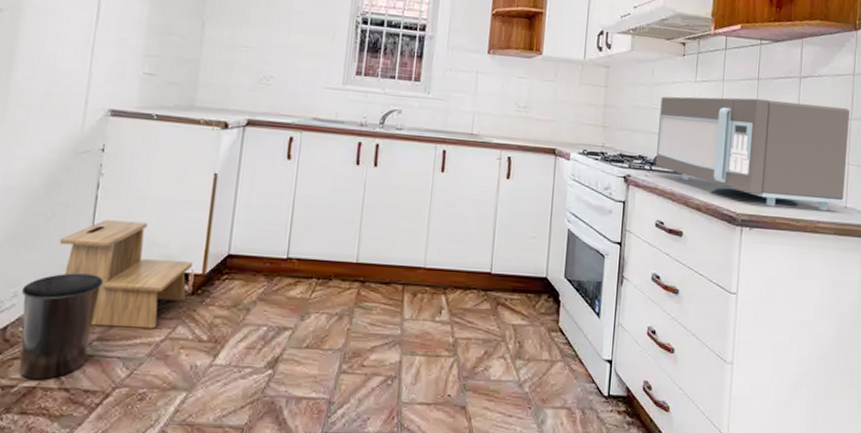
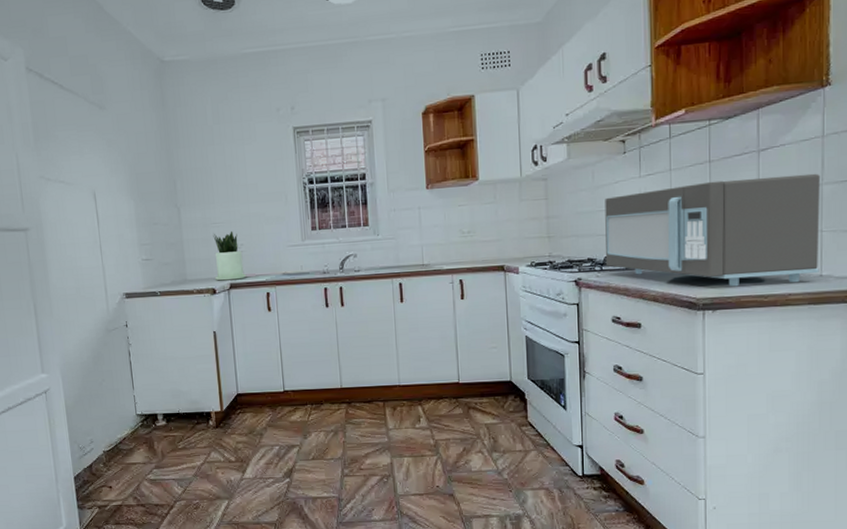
waste bin: present [18,273,104,380] -> none [94,420,152,500]
step stool: present [59,219,192,329] -> none [112,377,212,458]
planter: none [230,57,271,117] -> present [213,230,247,281]

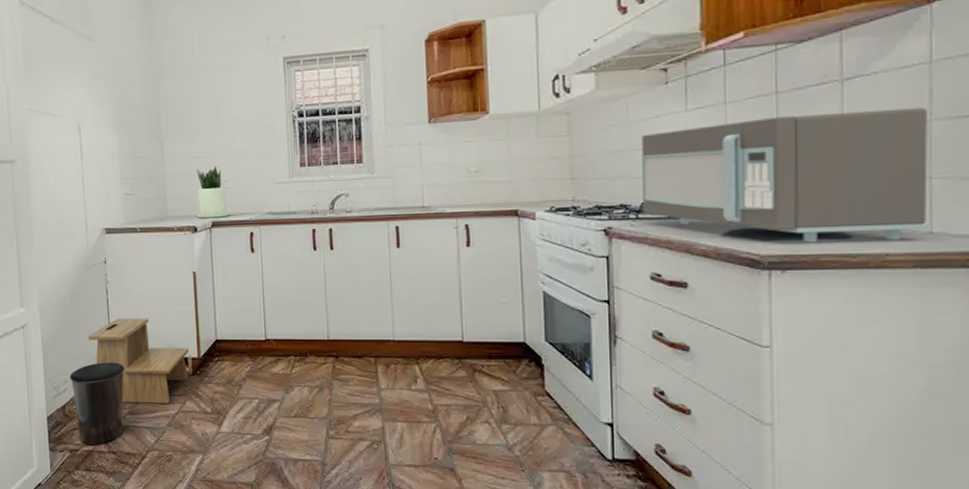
waste bin: none [94,420,152,500] -> present [69,362,125,446]
step stool: none [112,377,212,458] -> present [88,318,189,404]

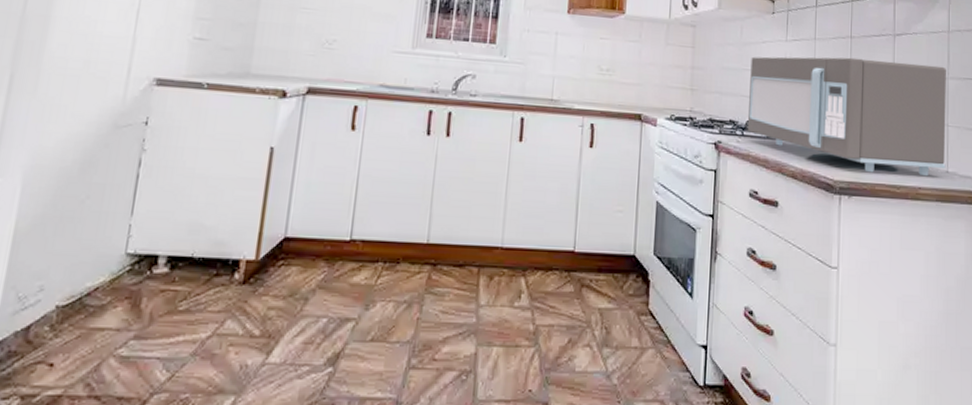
waste bin: present [69,362,125,446] -> none [41,262,144,387]
step stool: present [88,318,189,404] -> none [93,201,244,324]
planter: present [196,166,230,219] -> none [288,20,334,84]

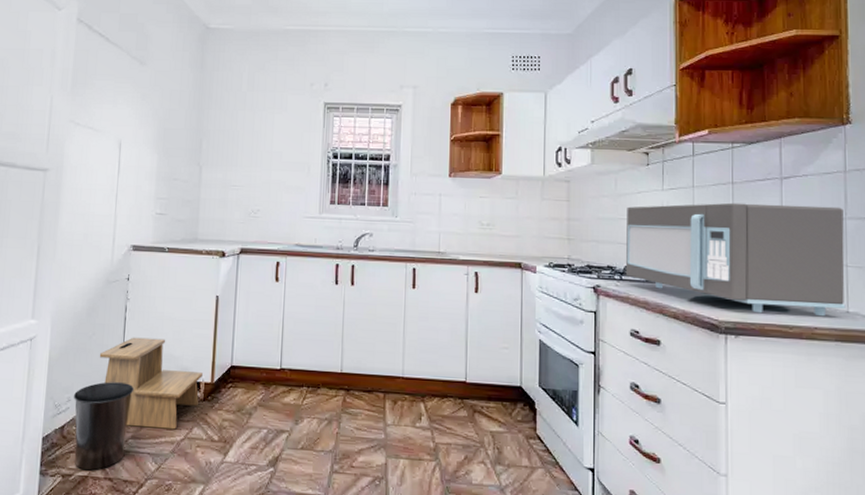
waste bin: none [41,262,144,387] -> present [73,381,135,471]
step stool: none [93,201,244,324] -> present [99,337,203,430]

